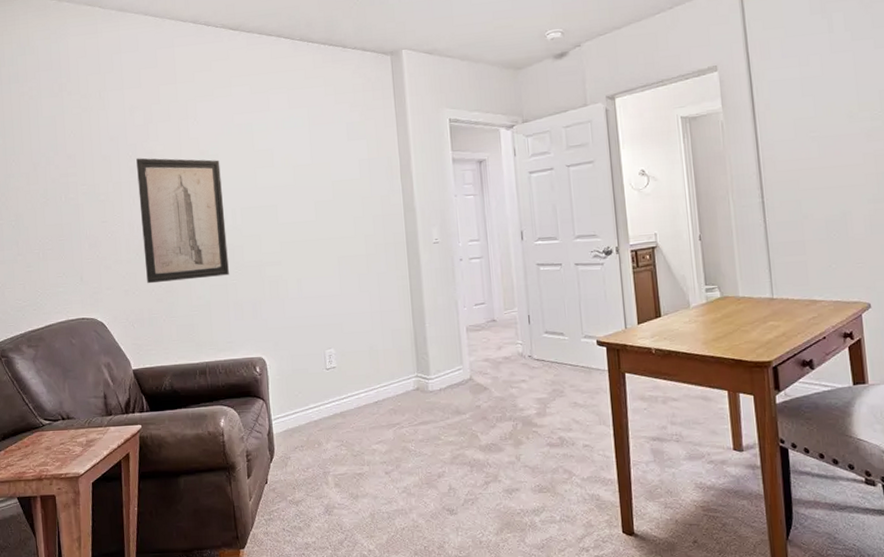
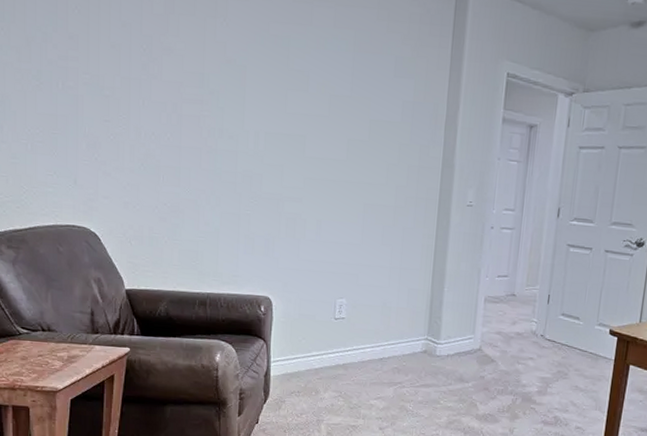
wall art: present [136,158,229,284] -> none [150,53,248,205]

